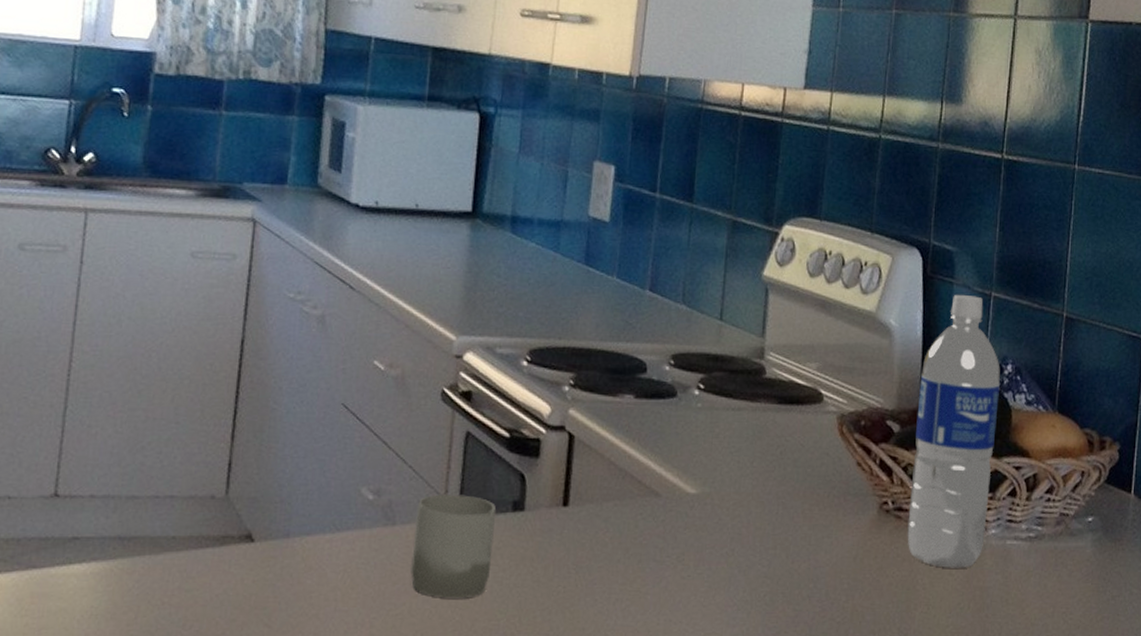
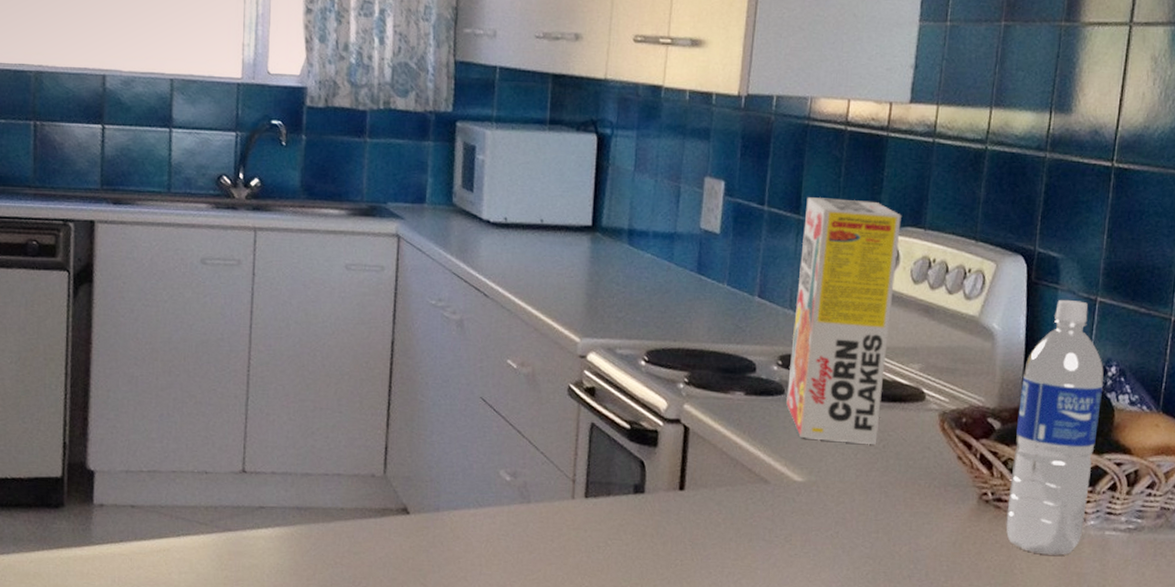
cup: present [410,494,497,599] -> none [545,477,620,568]
cereal box: none [679,184,797,451] -> present [786,197,901,444]

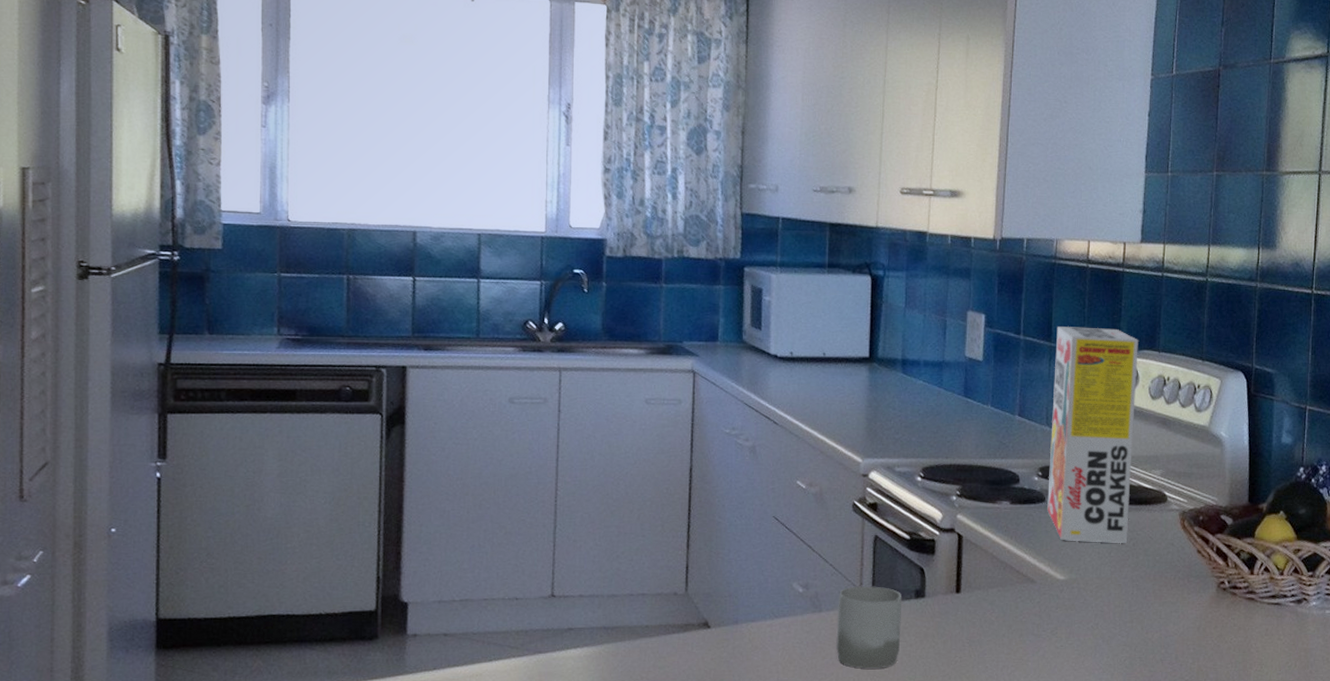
cup: none [545,477,620,568] -> present [836,586,902,669]
water bottle: present [1006,299,1104,555] -> none [1242,408,1316,634]

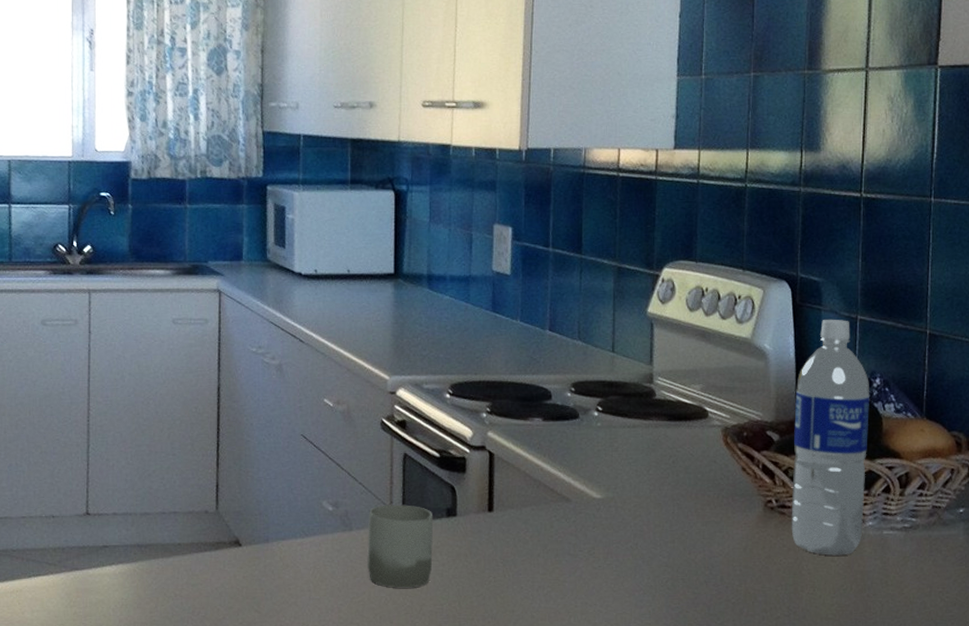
cereal box: present [1047,326,1138,543] -> none [581,238,674,460]
water bottle: none [1242,408,1316,634] -> present [791,319,869,556]

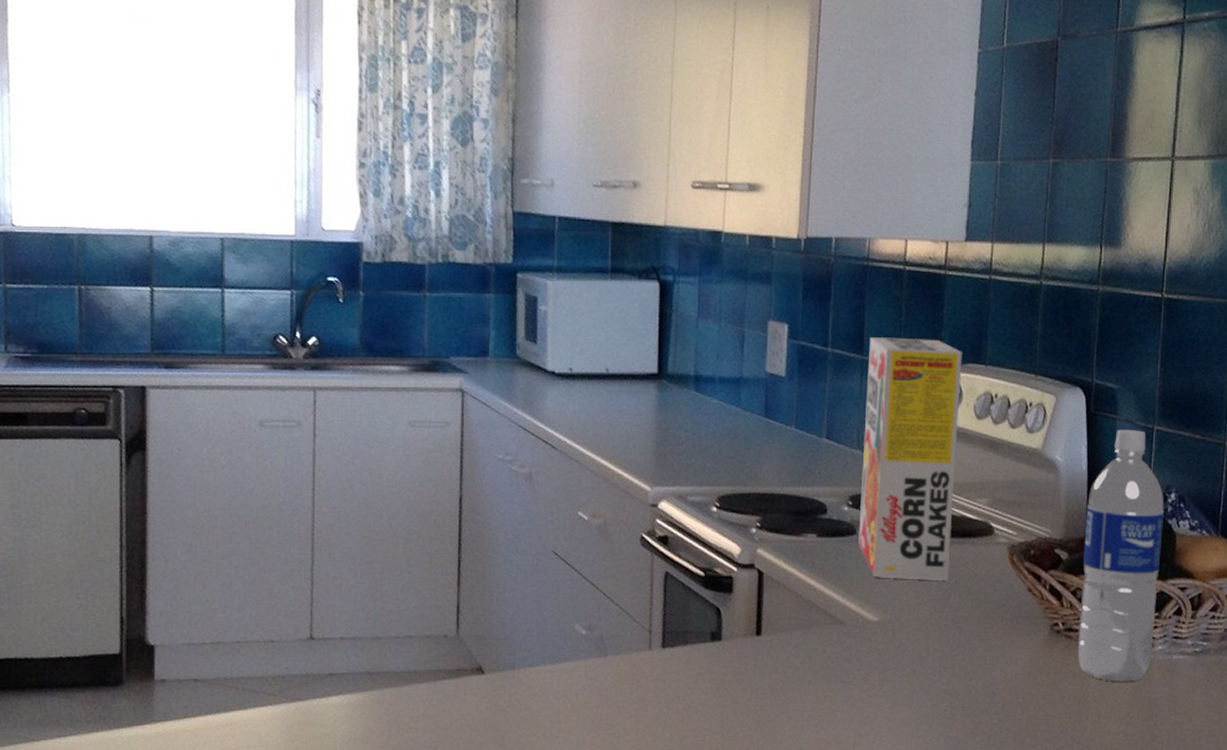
cup: present [367,505,434,588] -> none [623,628,697,719]
cereal box: none [581,238,674,460] -> present [858,337,962,580]

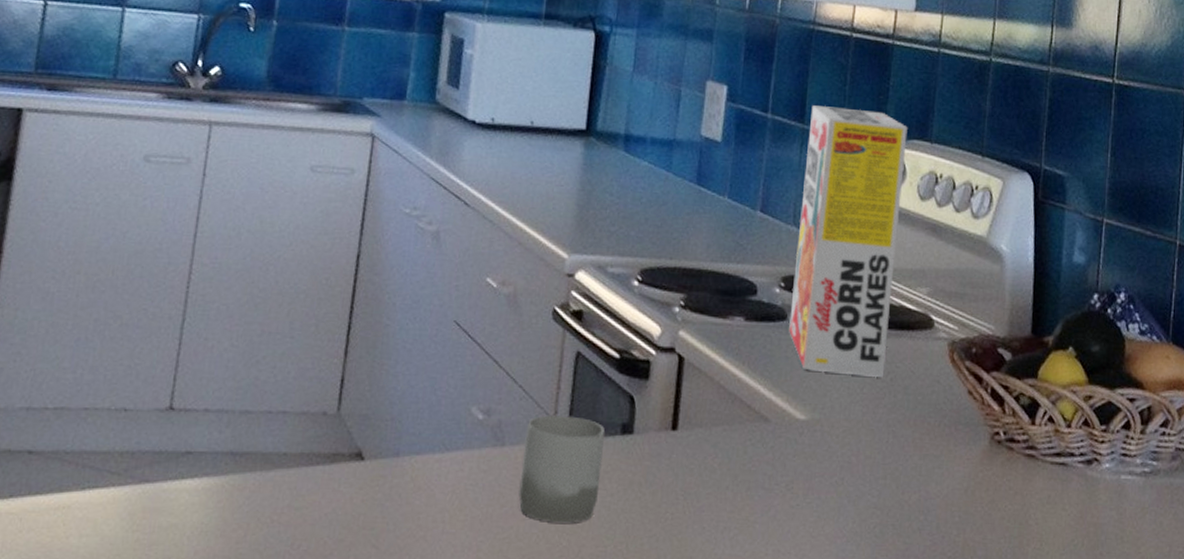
cup: none [623,628,697,719] -> present [518,415,606,523]
water bottle: present [1077,429,1164,682] -> none [1019,220,1113,503]

